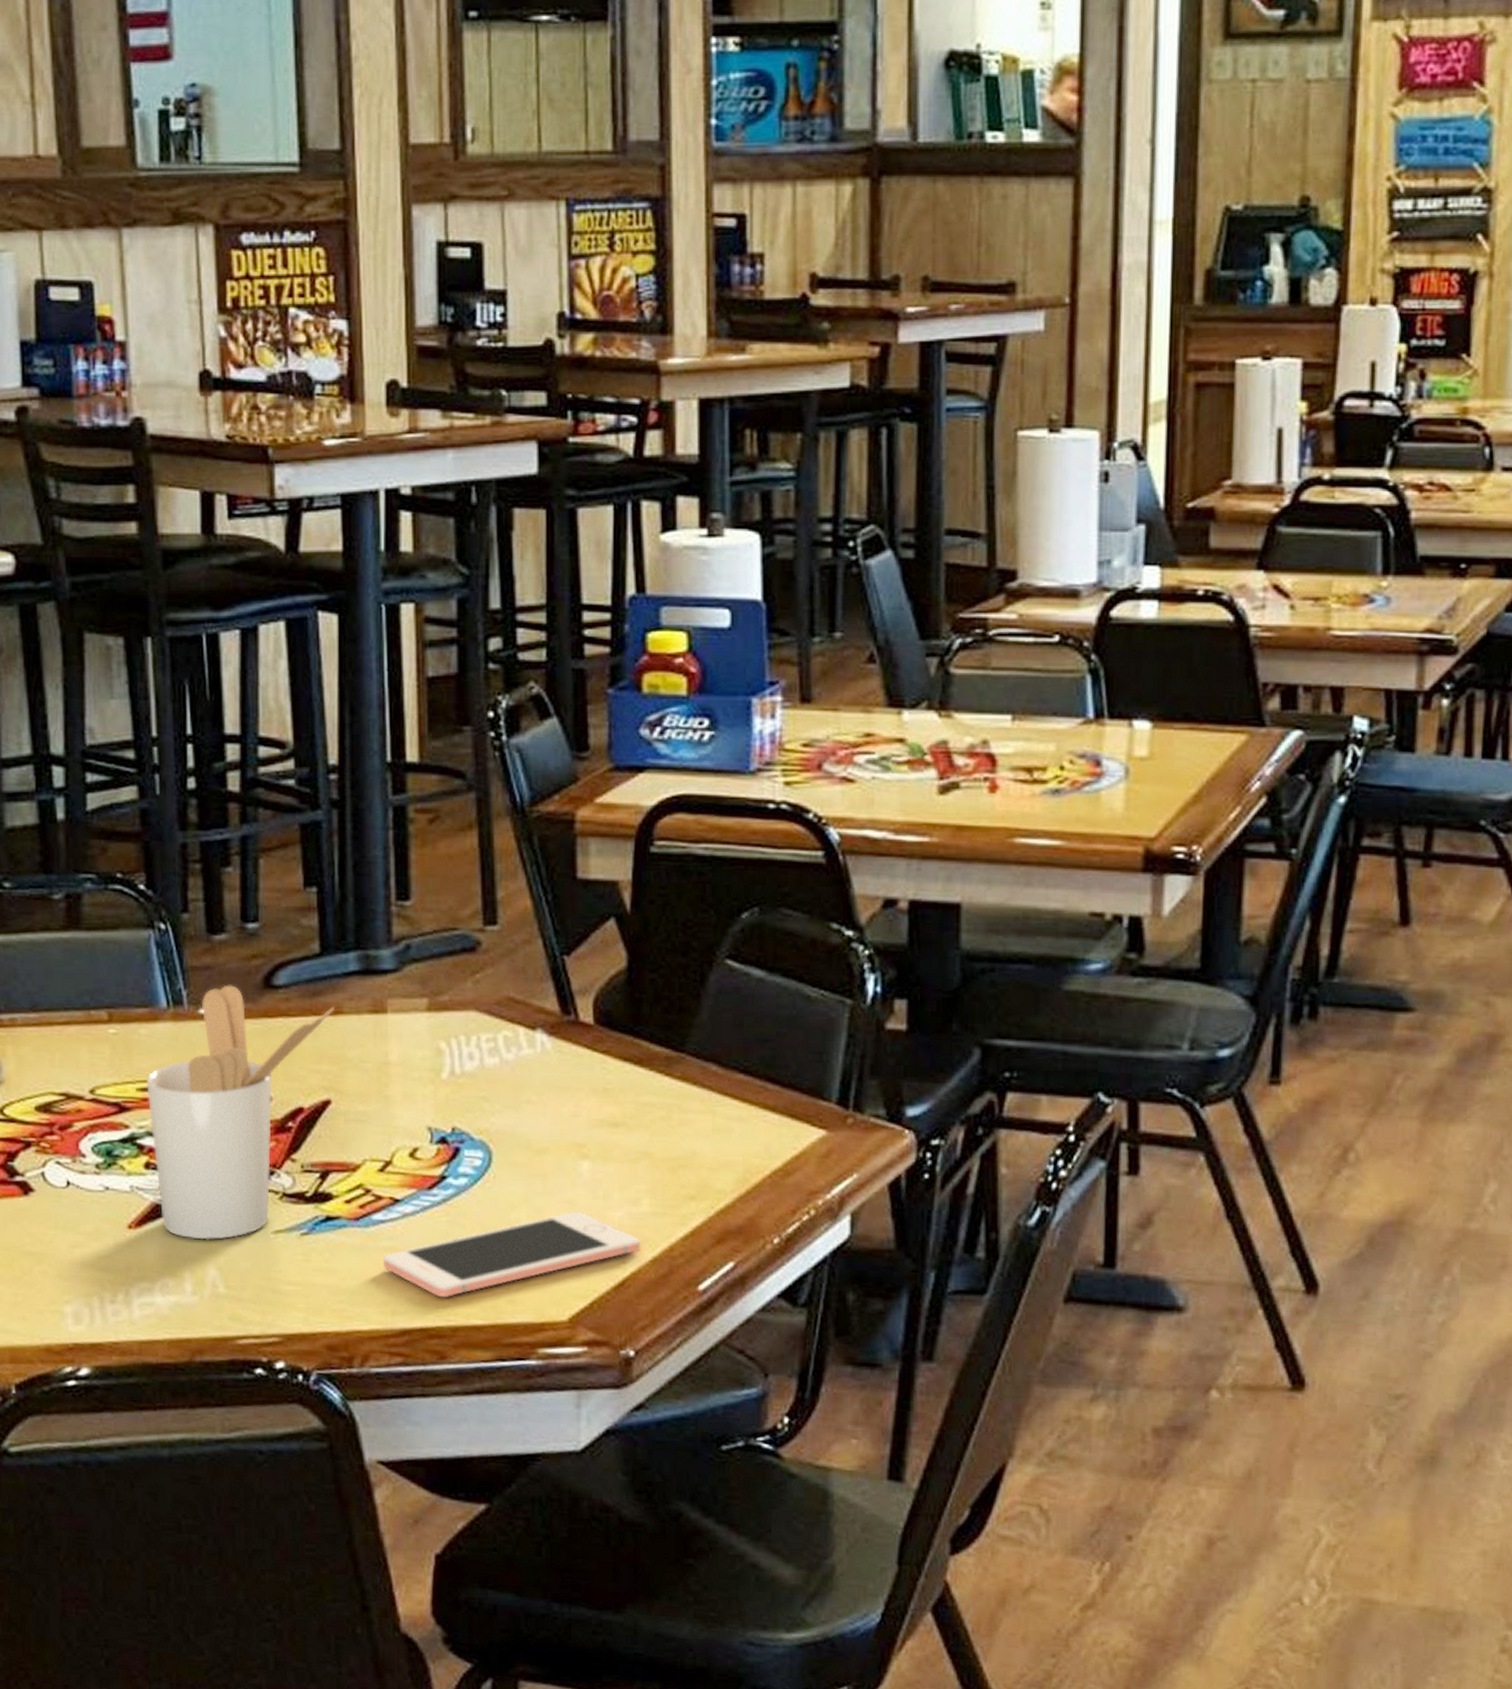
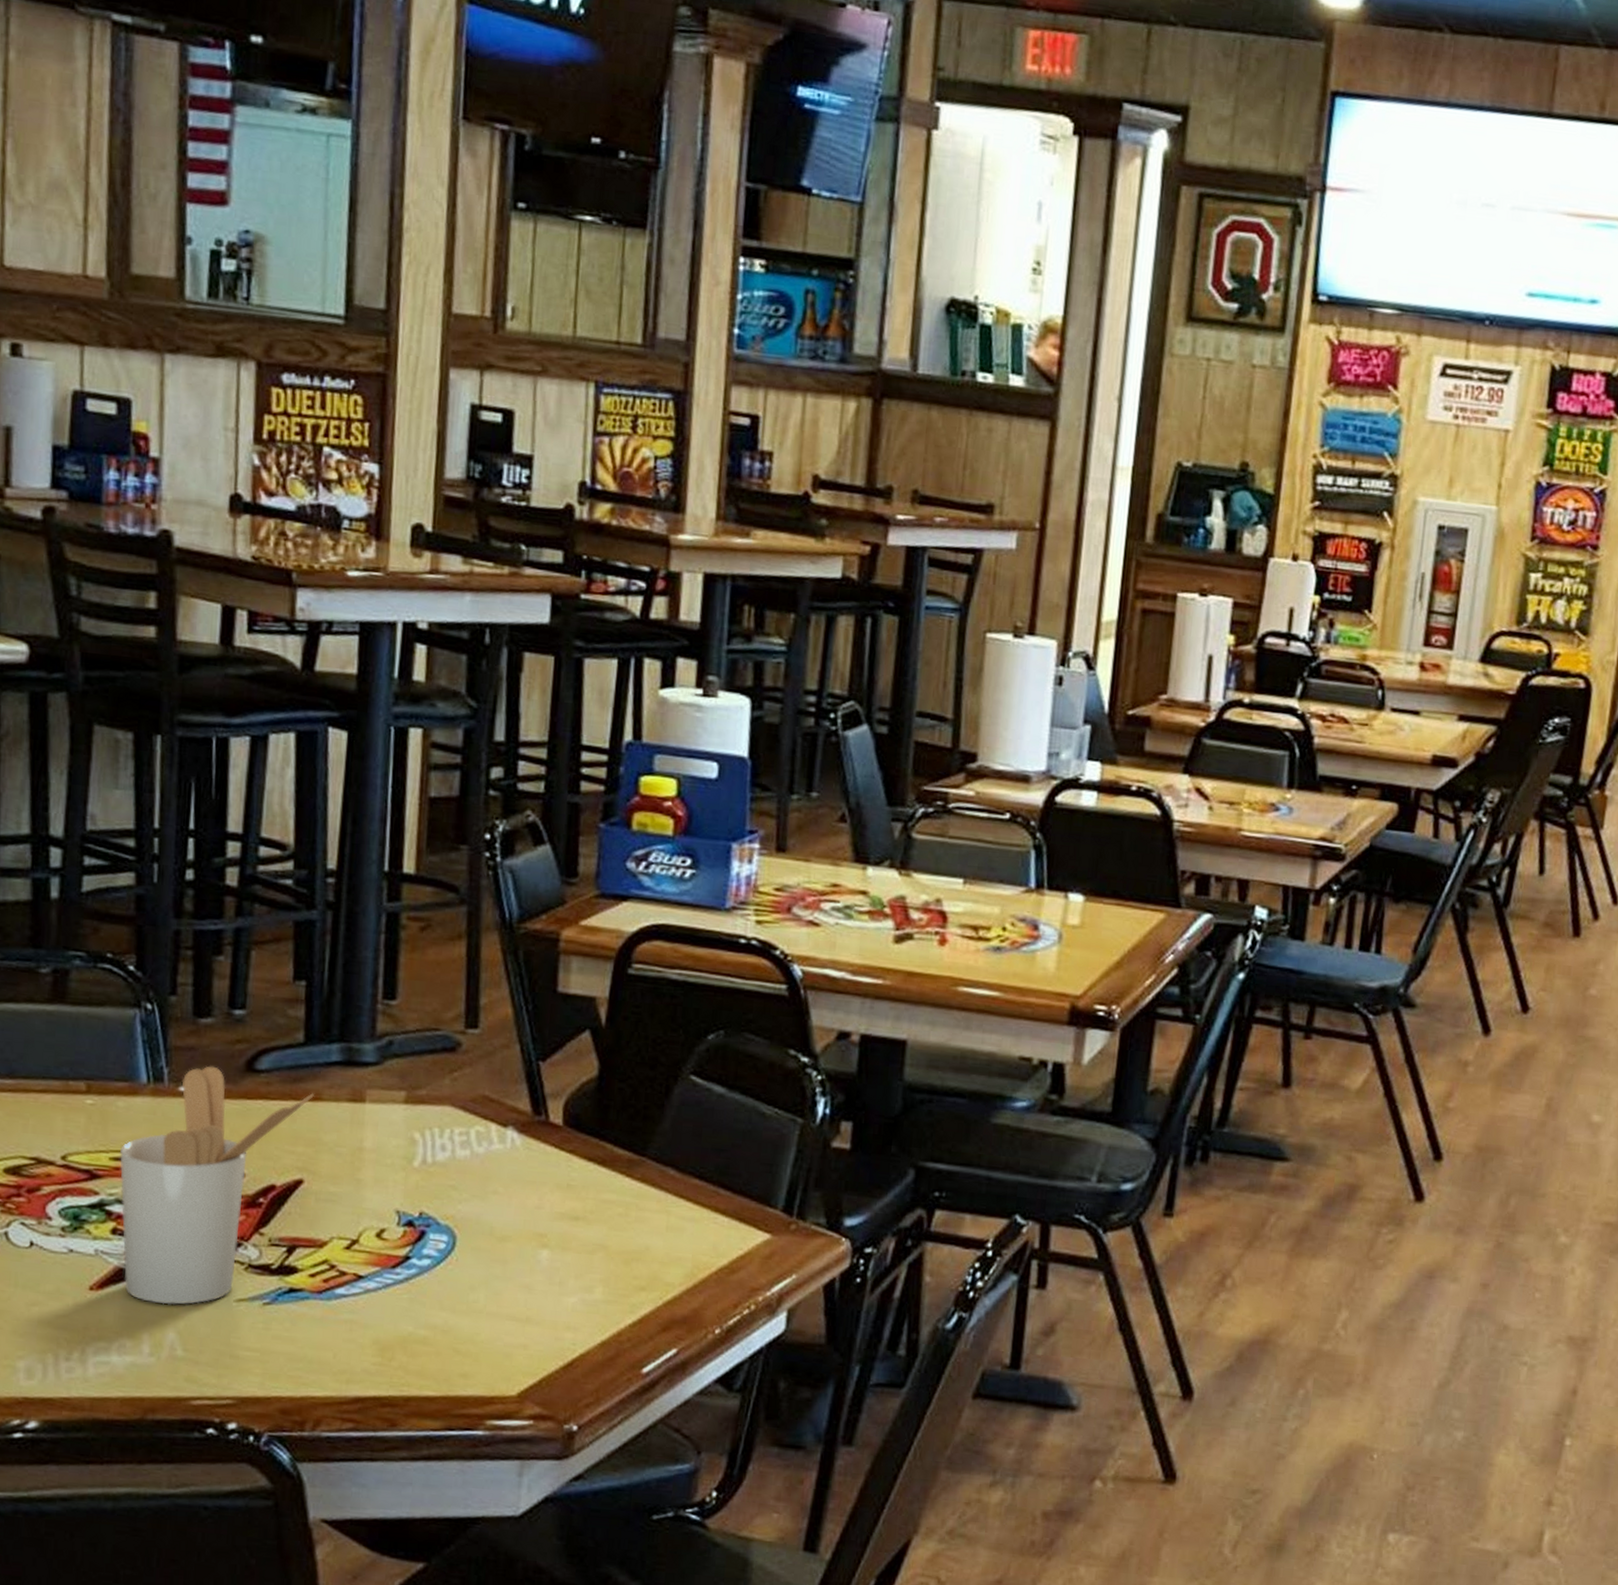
cell phone: present [383,1211,640,1298] -> none [342,1295,591,1370]

